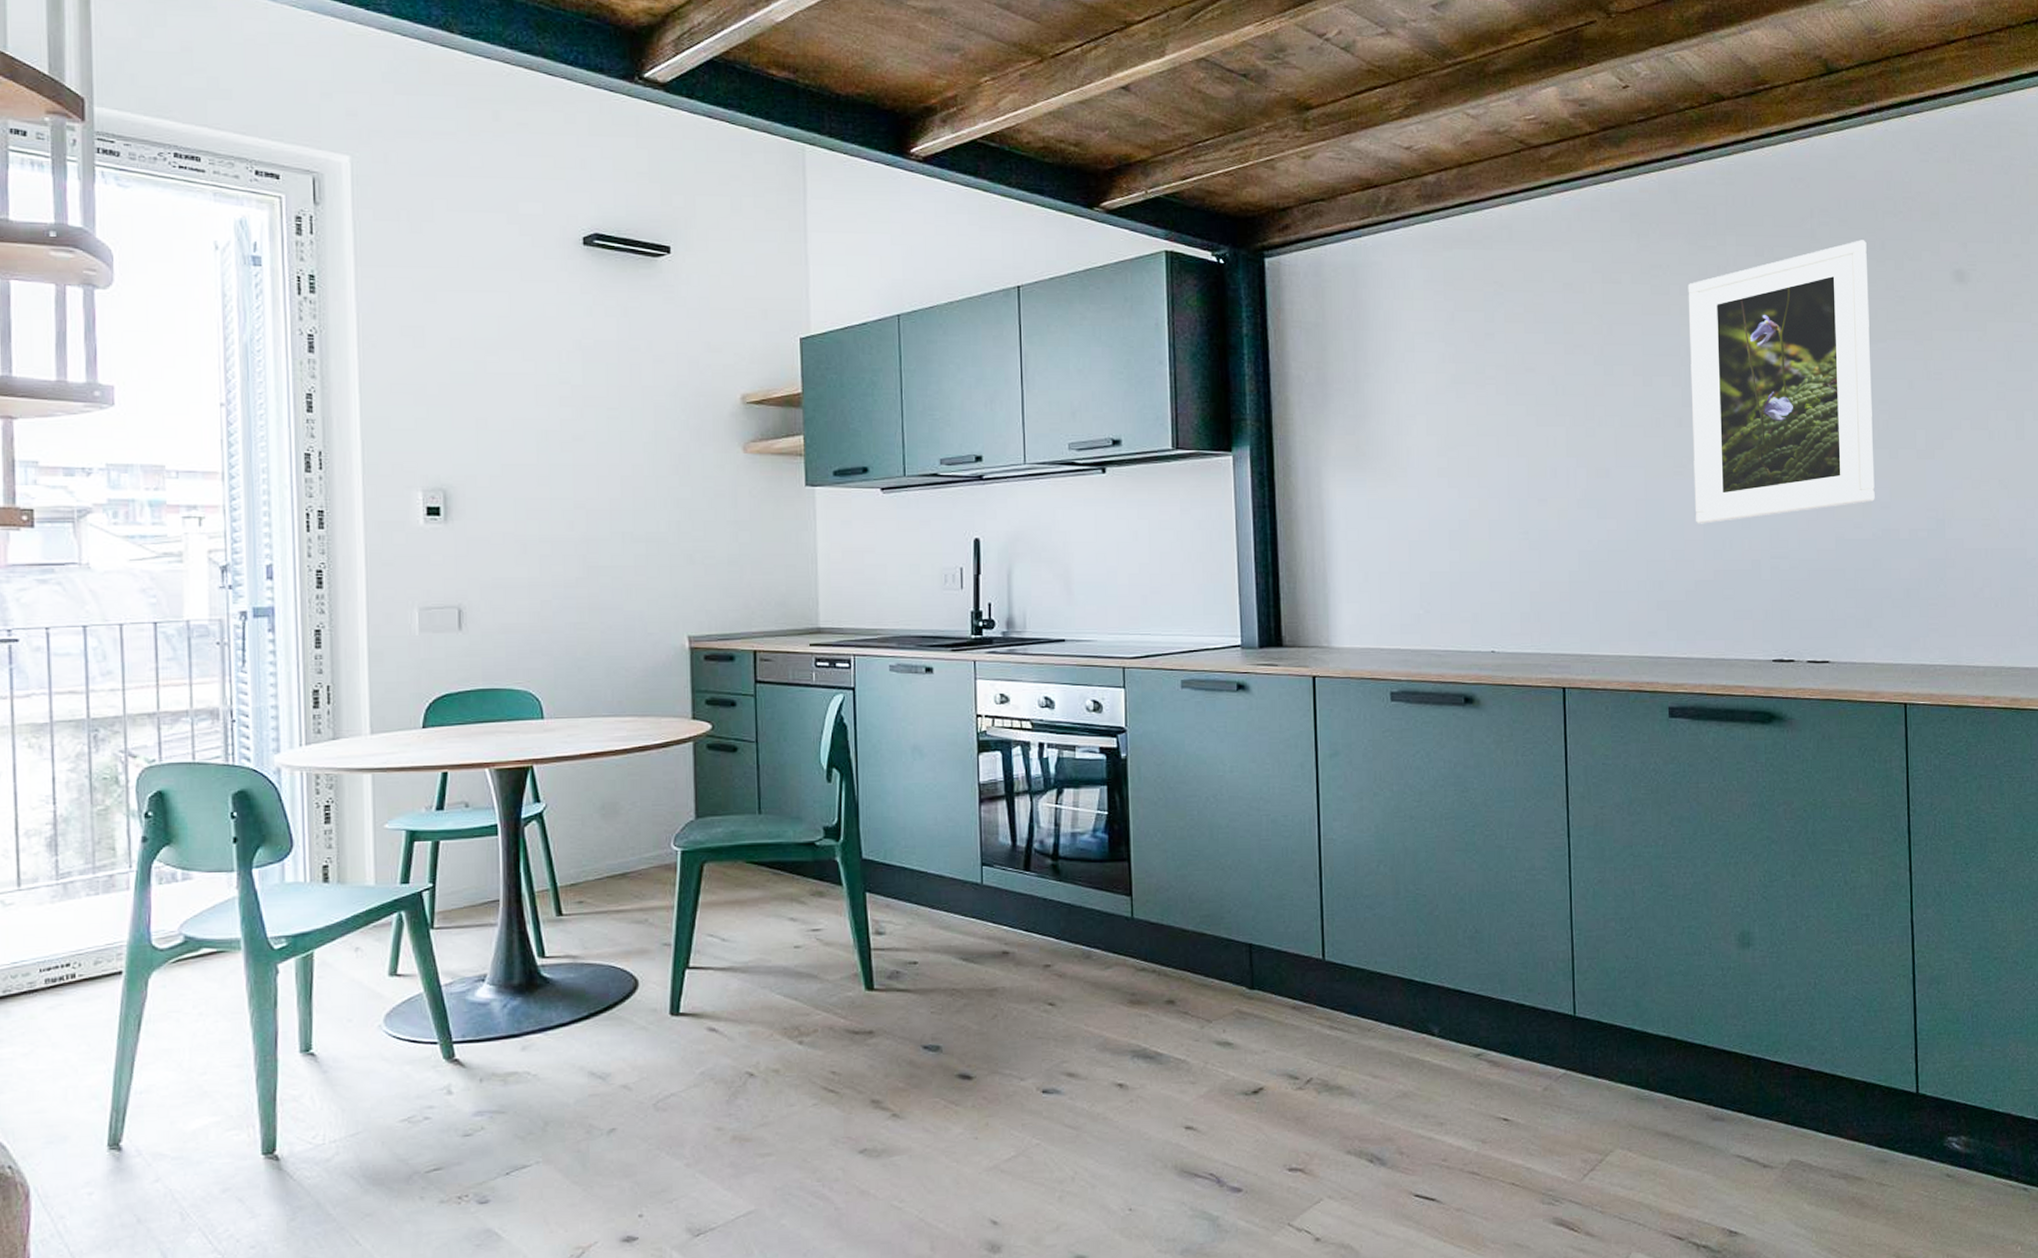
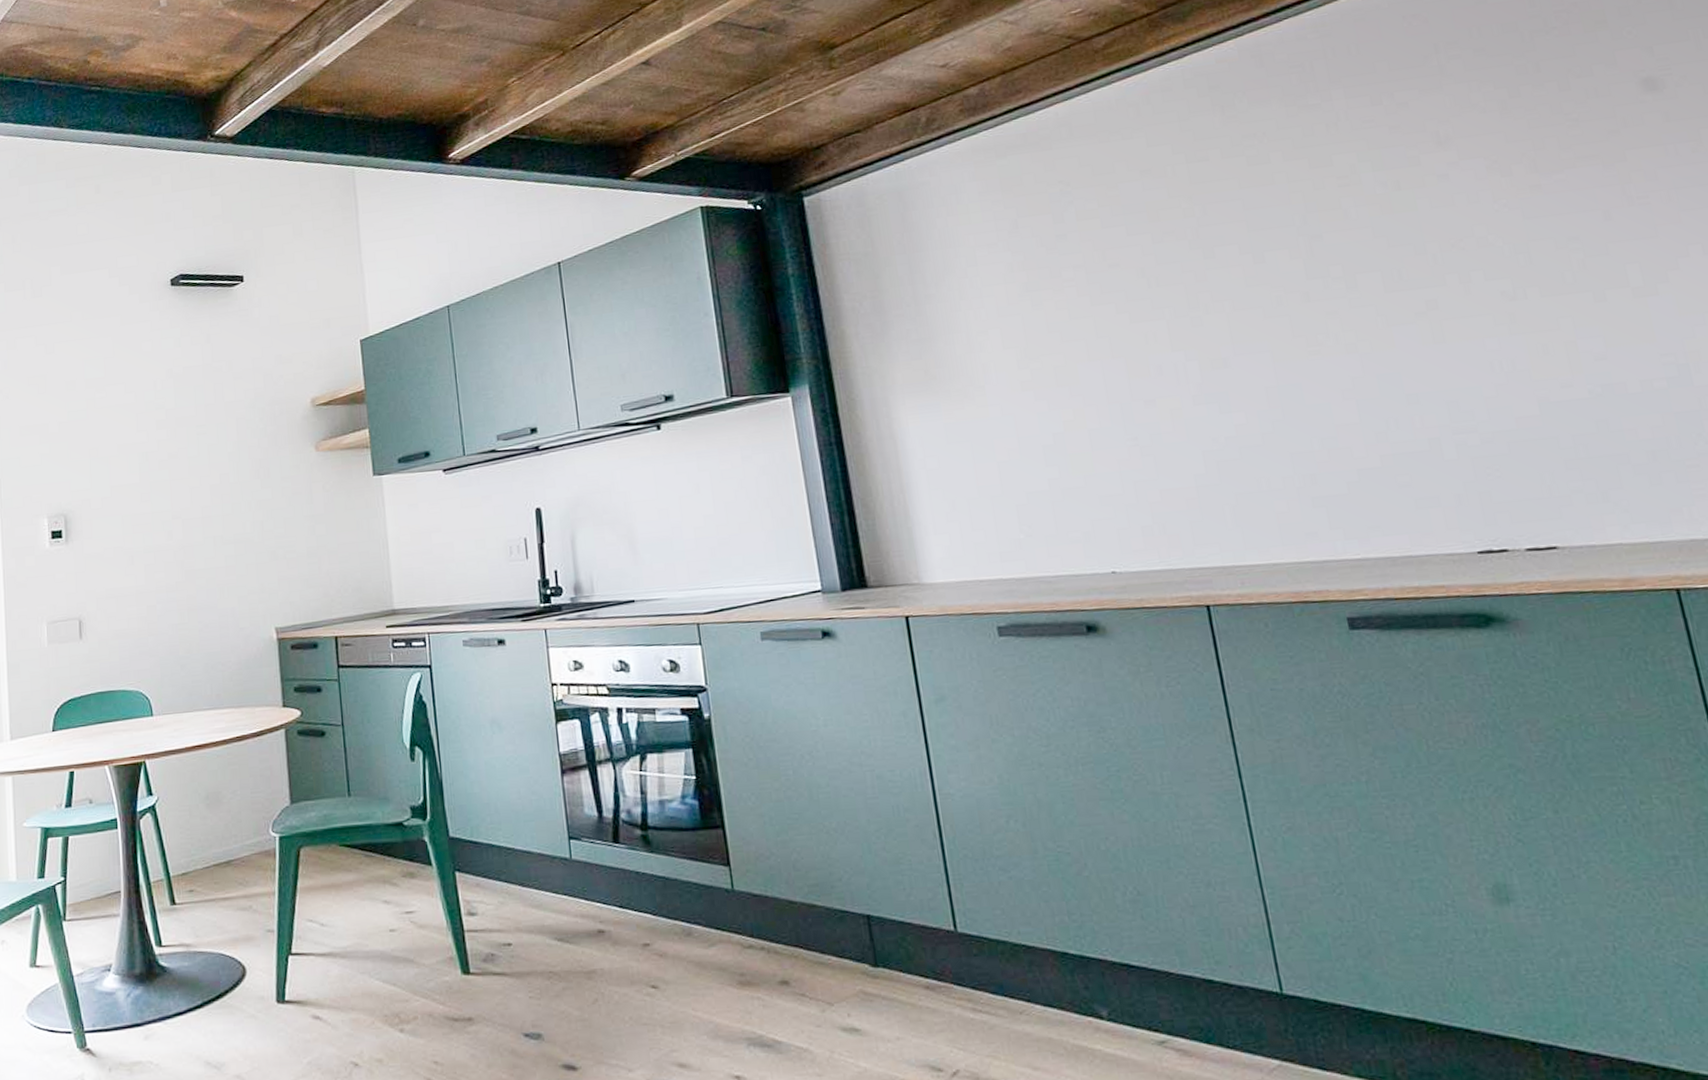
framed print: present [1688,240,1875,524] -> none [1291,66,1584,406]

